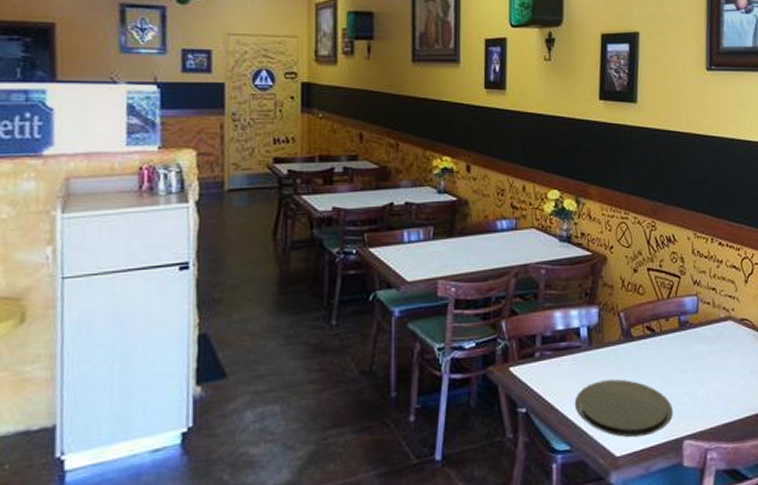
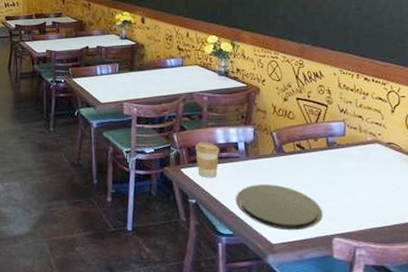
coffee cup: none [528,329,558,378] -> present [195,142,220,179]

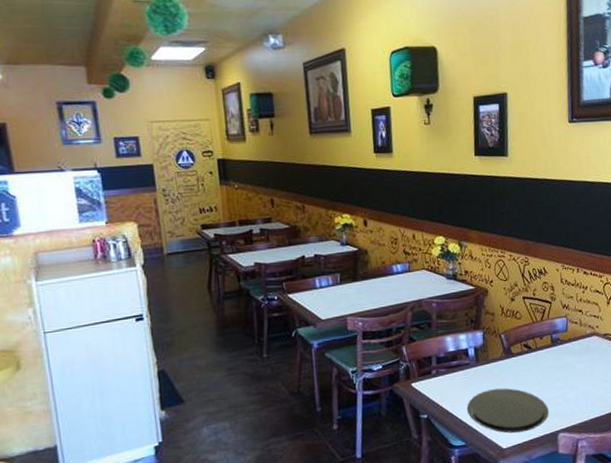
coffee cup: present [195,142,220,179] -> none [425,351,450,390]

